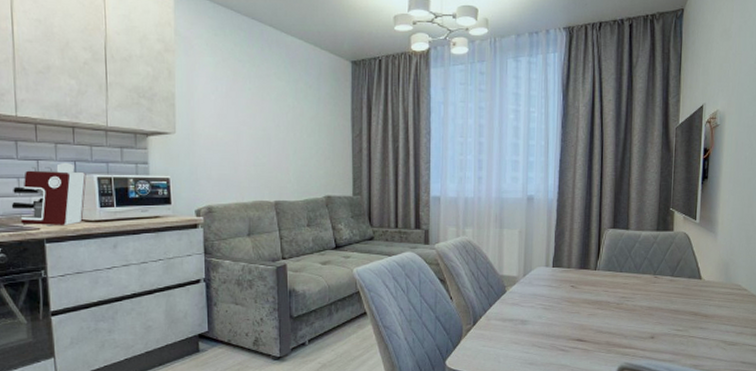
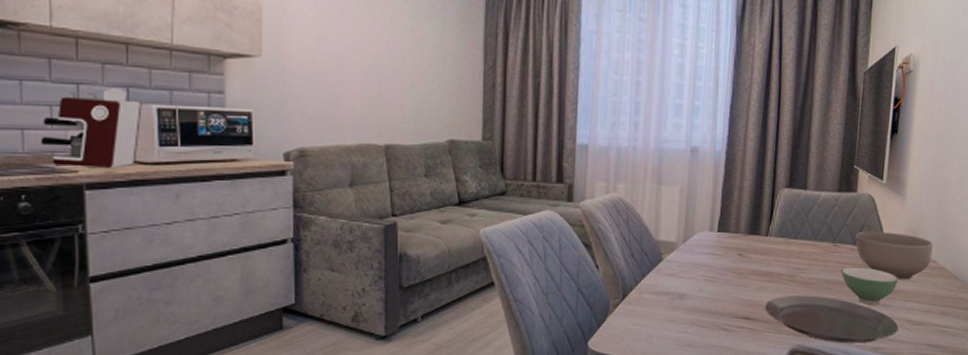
plate: none [595,320,715,361] -> present [764,295,899,344]
bowl: none [662,295,714,328] -> present [841,267,899,305]
bowl: none [672,264,745,305] -> present [854,231,934,279]

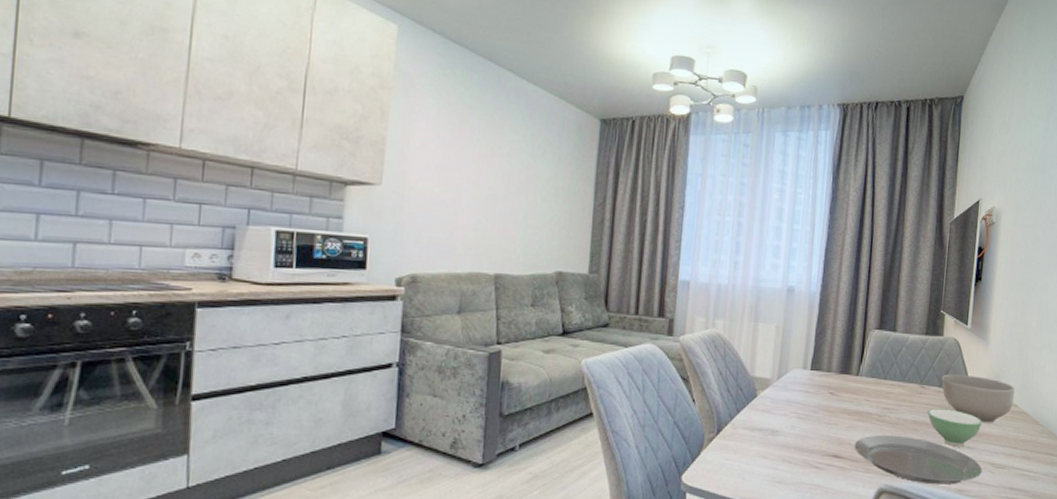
coffee maker: present [40,87,142,169] -> none [157,209,262,288]

